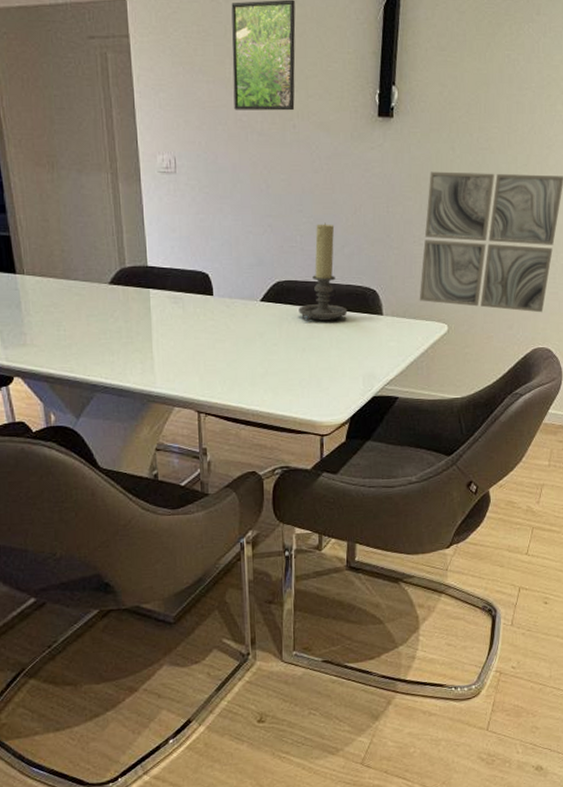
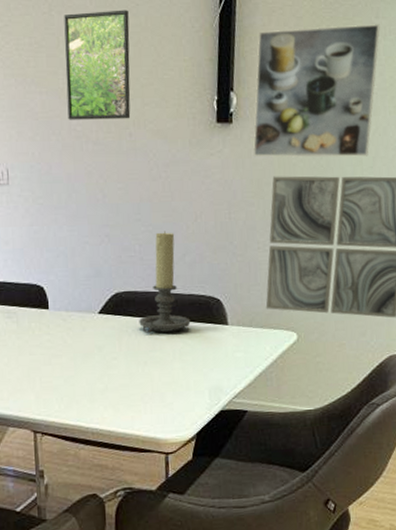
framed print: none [412,21,541,154] -> present [253,24,380,158]

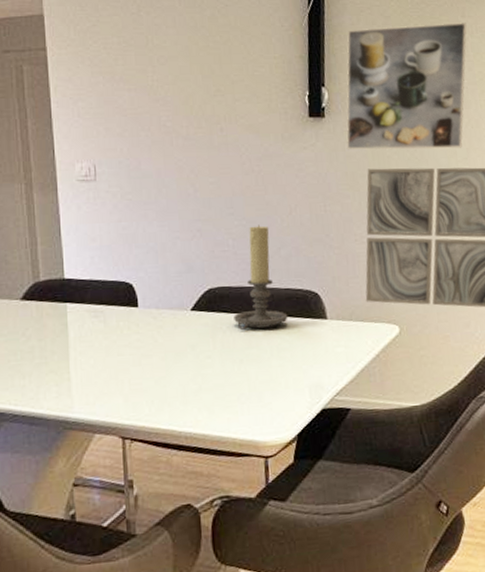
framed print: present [64,10,131,120] -> none [152,10,222,116]

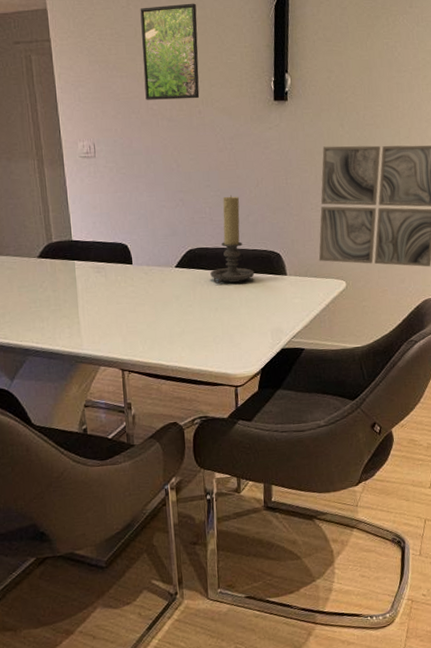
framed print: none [152,10,222,116] -> present [140,3,200,100]
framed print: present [346,23,467,150] -> none [305,13,414,130]

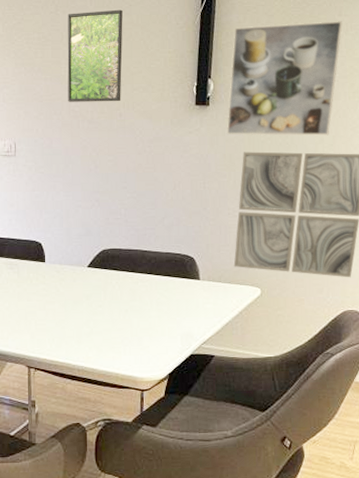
candle holder: present [210,195,255,285] -> none [122,197,167,286]
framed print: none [305,13,414,130] -> present [226,21,343,136]

